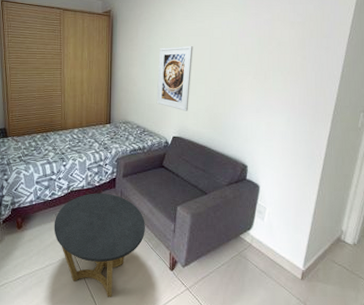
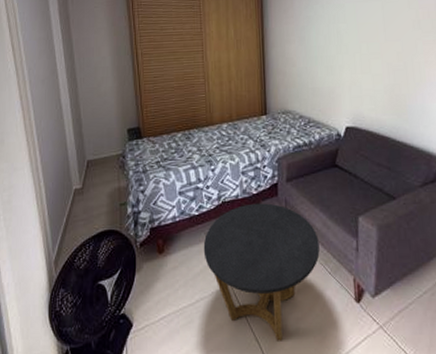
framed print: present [156,46,193,111] -> none [321,14,363,95]

